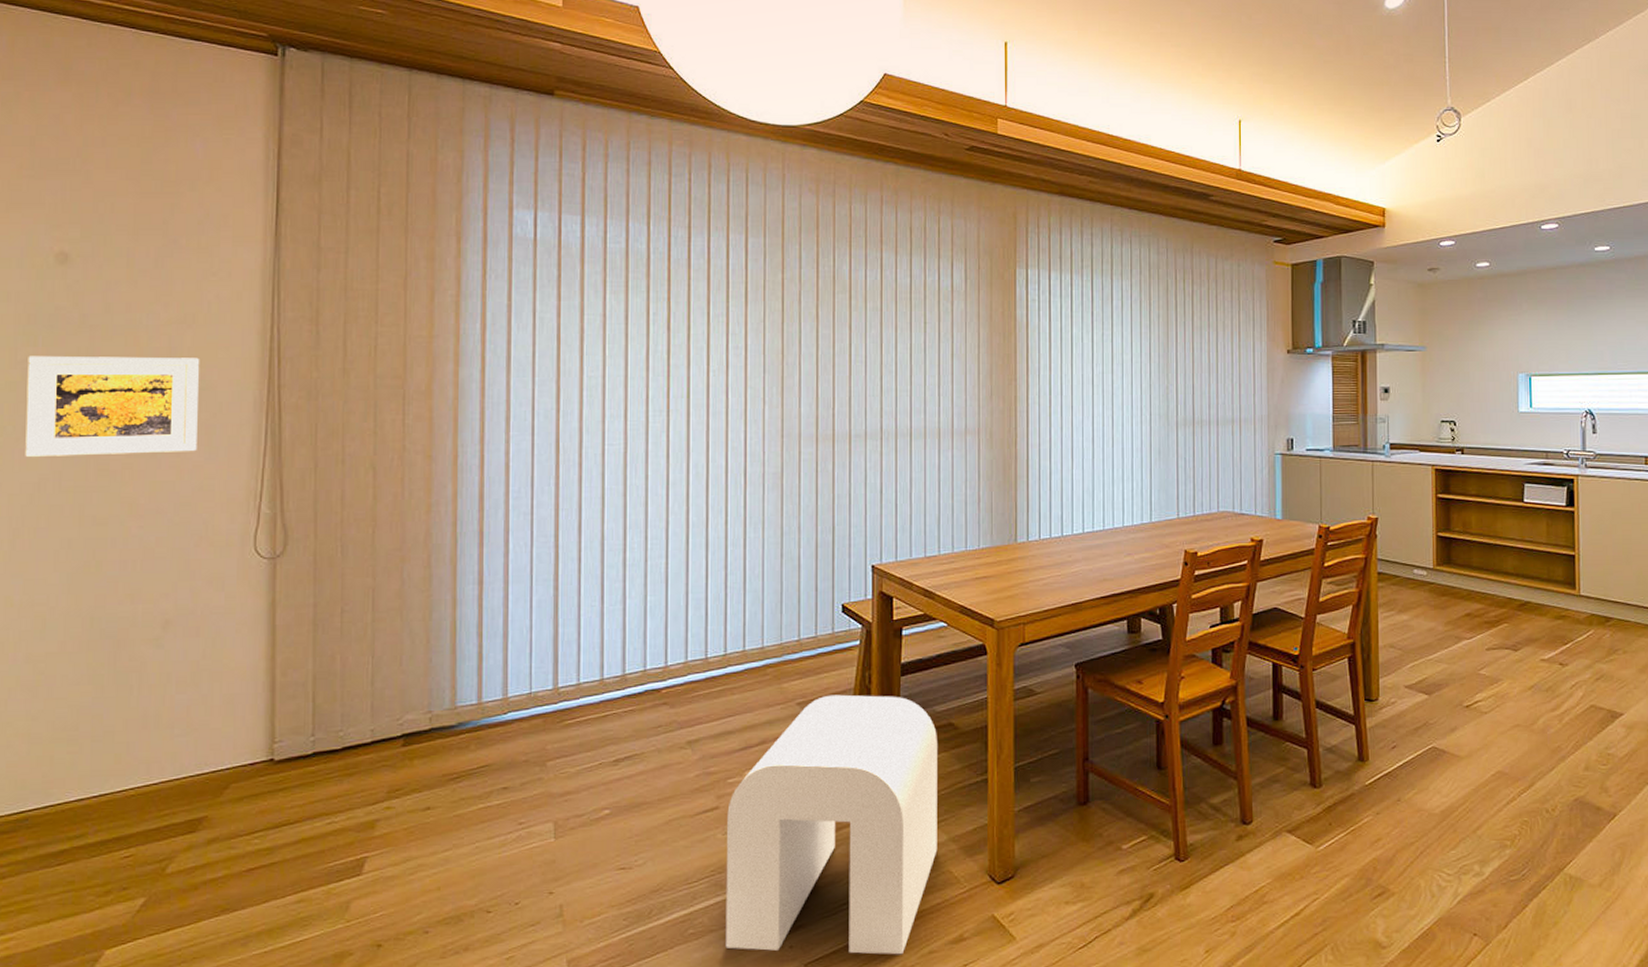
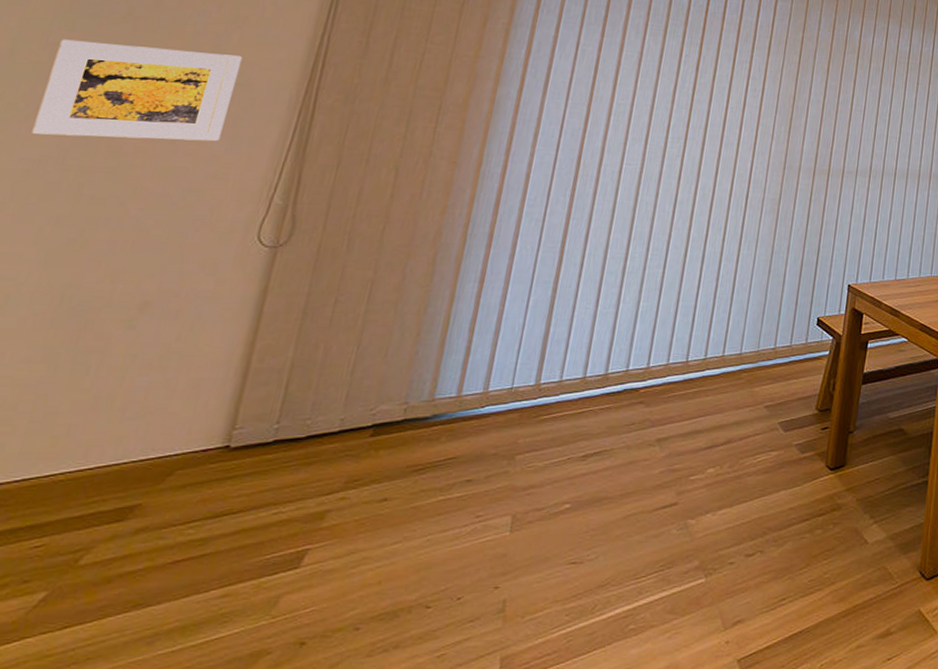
stool: present [725,694,937,955] -> none [663,399,888,650]

